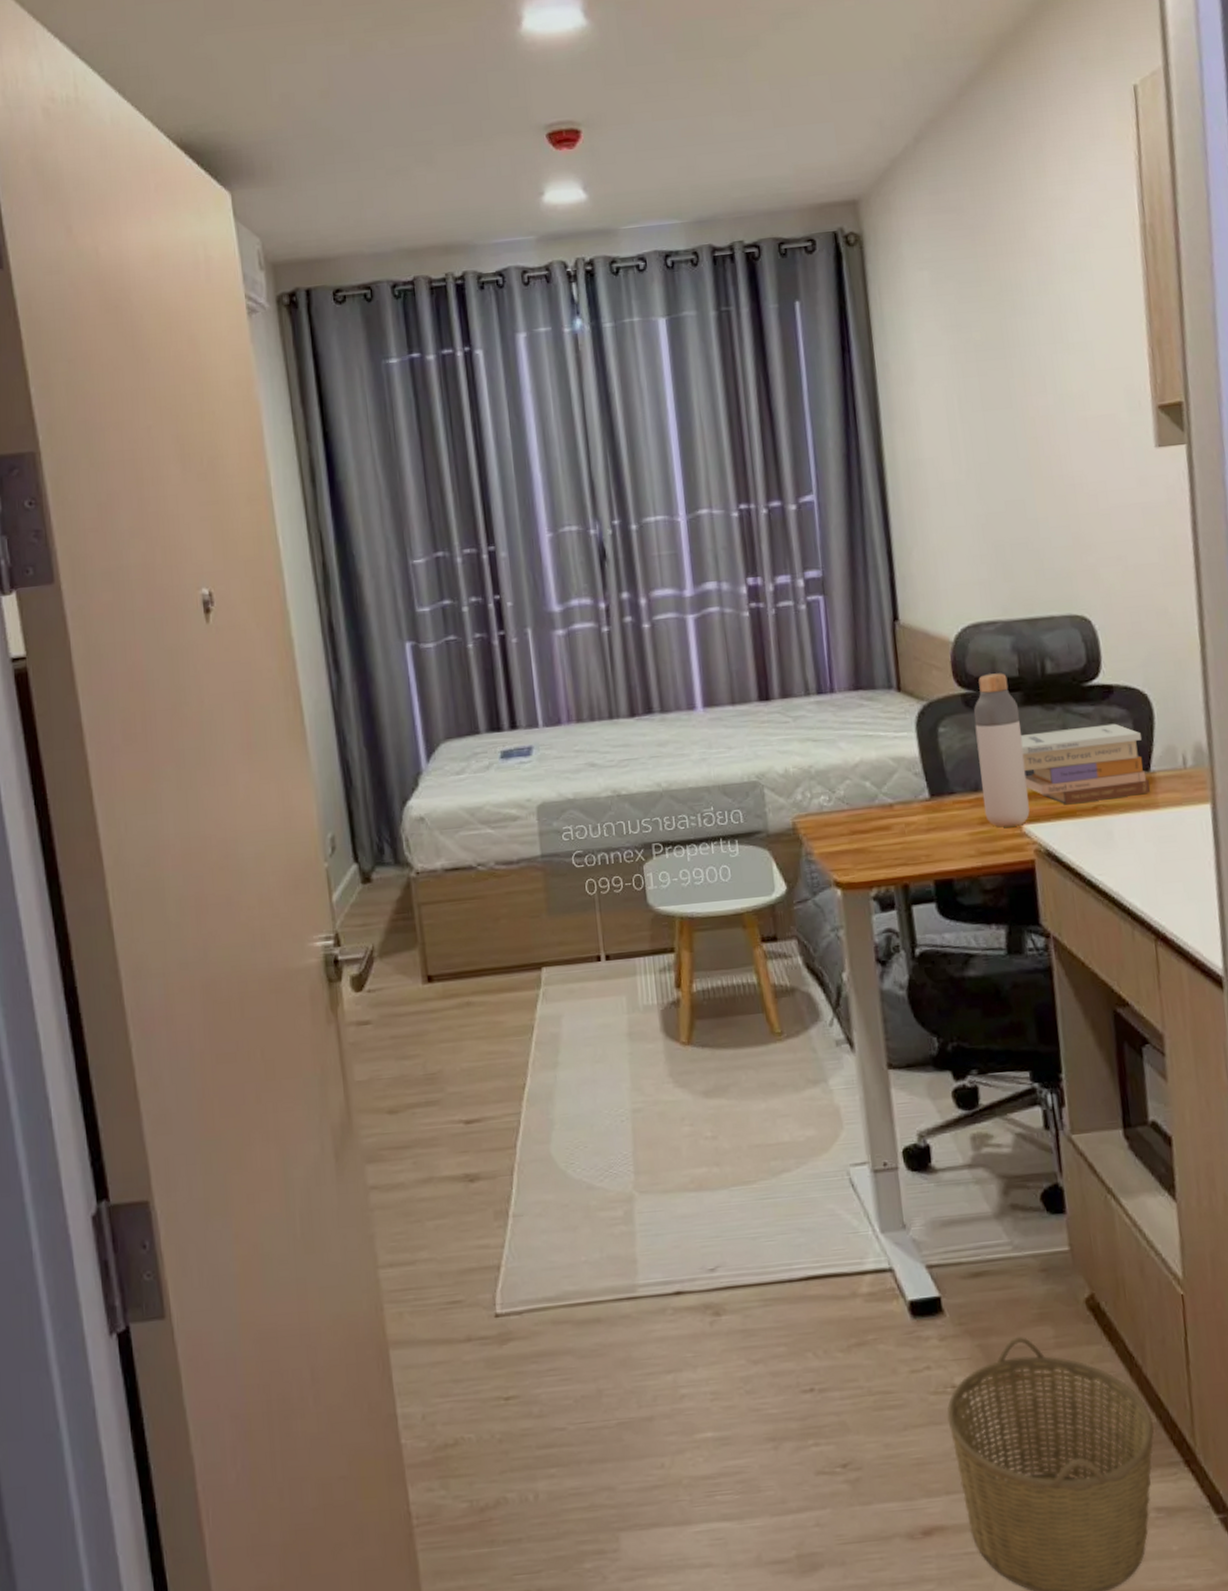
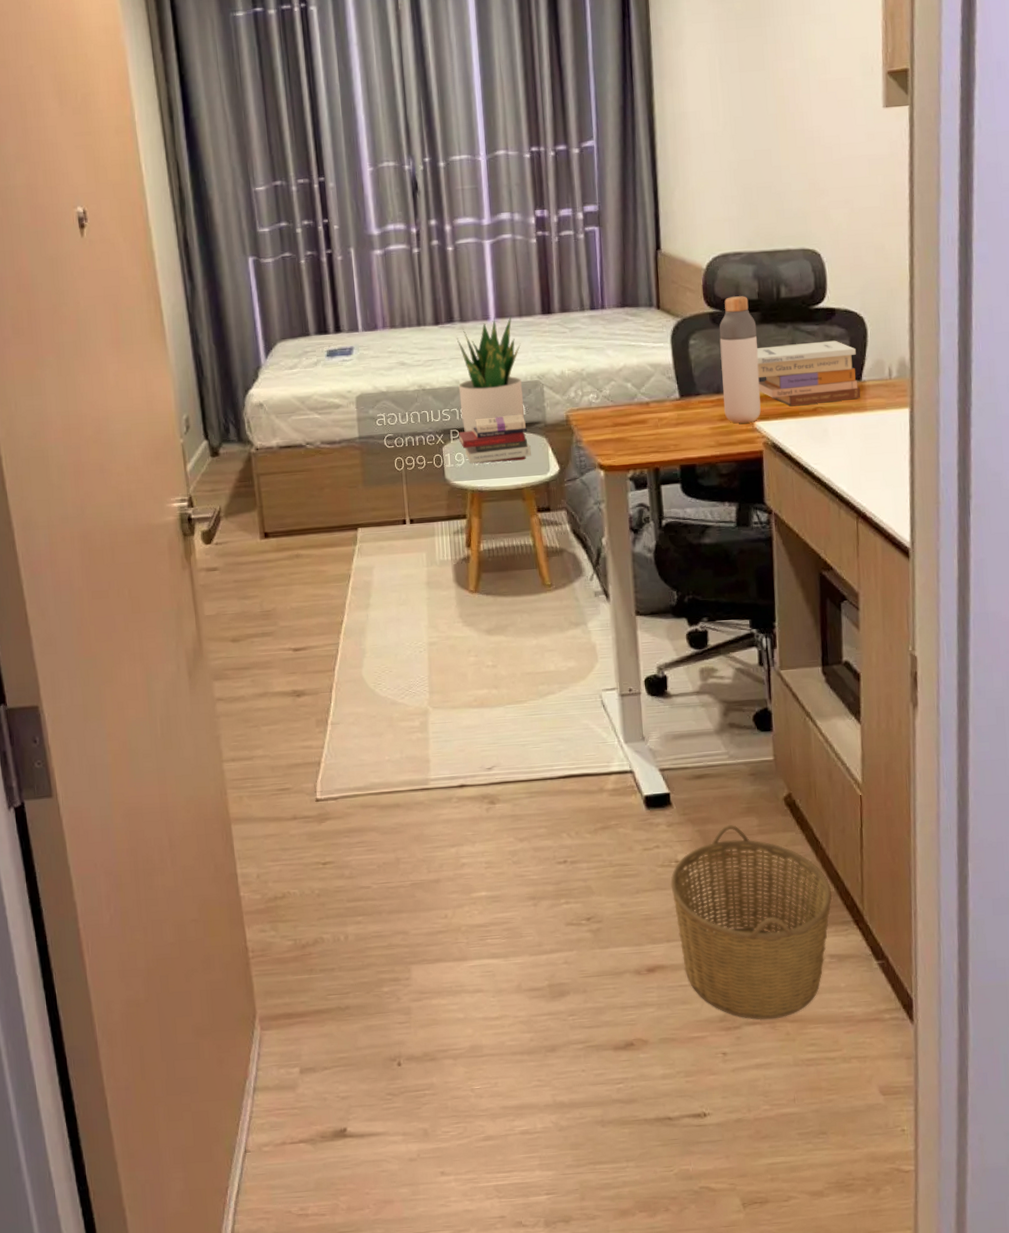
planter: none [656,703,742,846] -> present [456,315,525,433]
books: none [661,823,752,885] -> present [458,415,531,464]

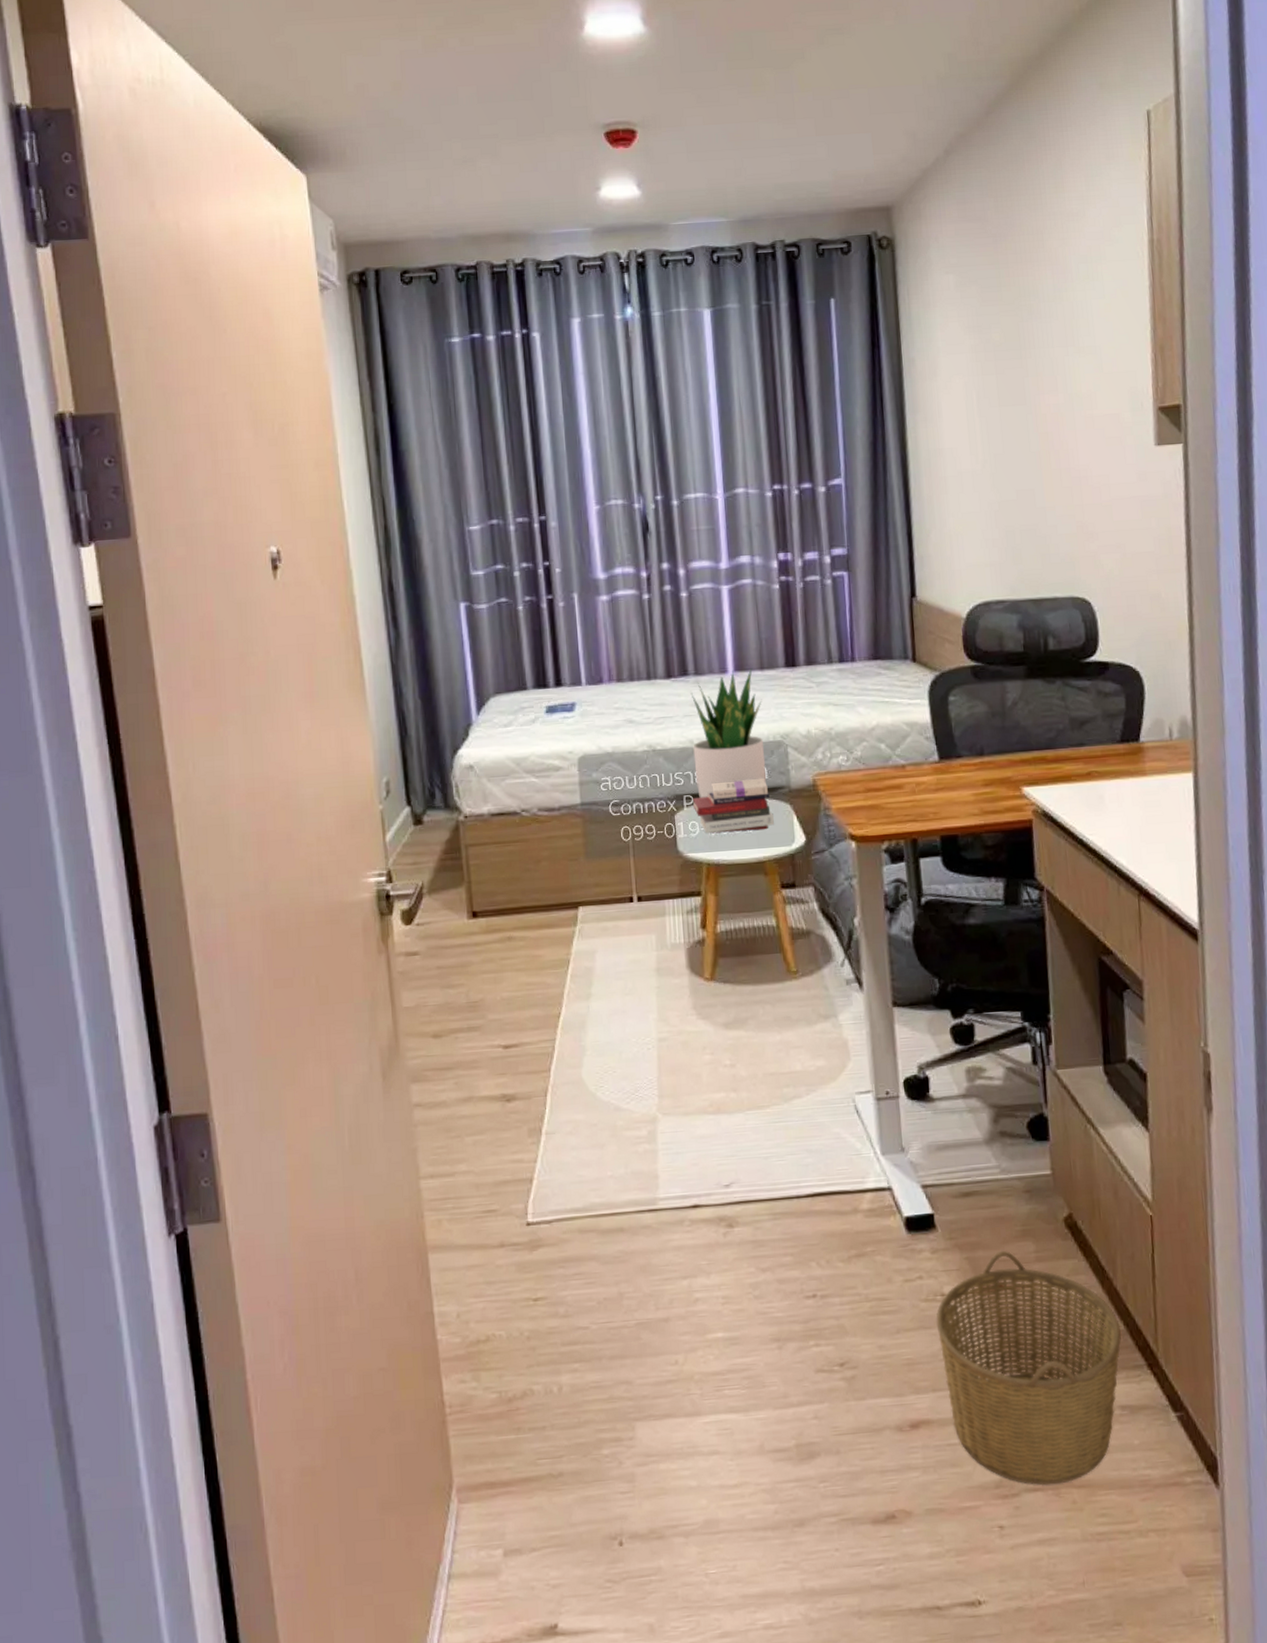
bottle: present [719,296,761,424] -> none [981,648,1029,789]
books: present [756,340,861,407] -> none [1023,697,1139,770]

